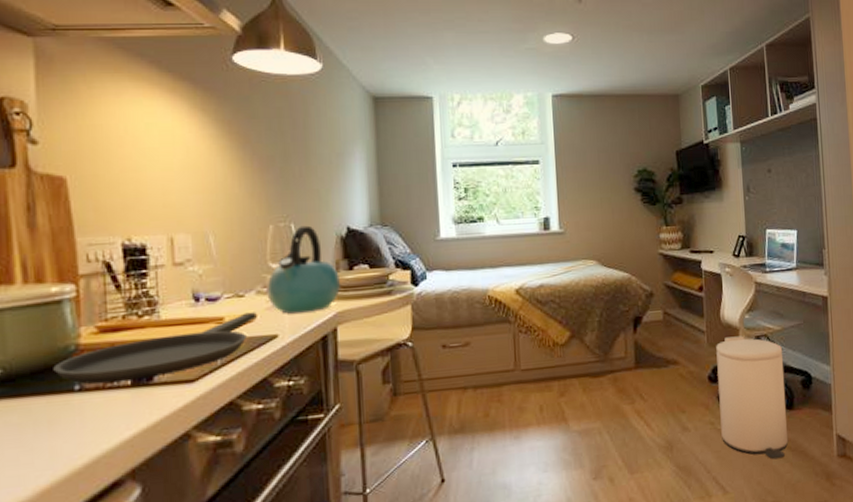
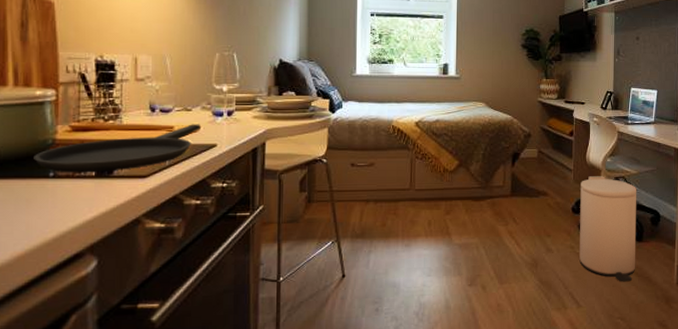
kettle: present [266,225,340,313] -> none [210,55,270,128]

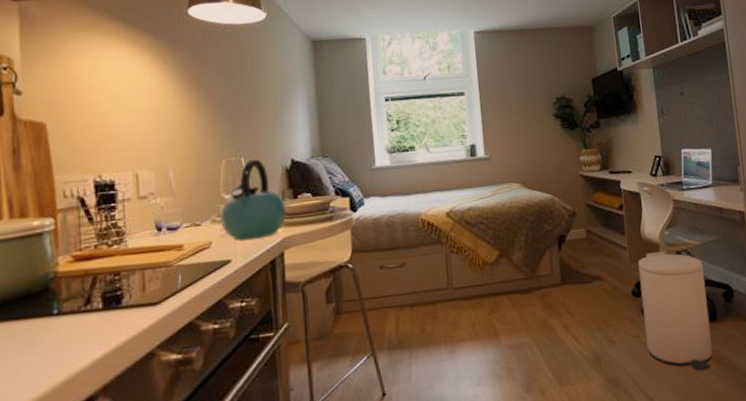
frying pan: present [33,124,201,173] -> none [35,239,212,308]
kettle: none [210,55,270,128] -> present [220,159,286,240]

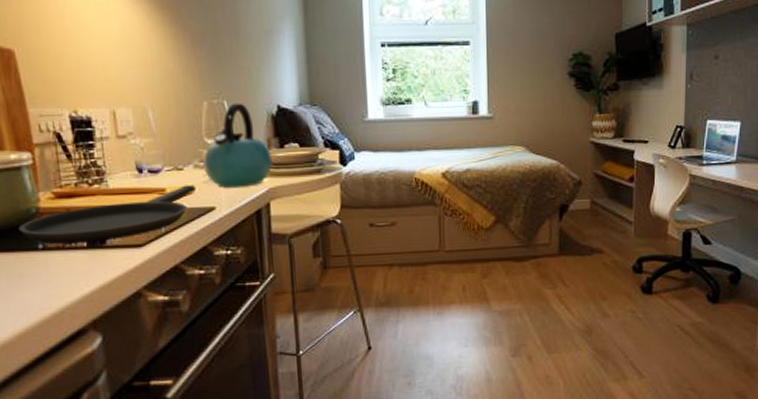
frying pan: none [35,239,212,308] -> present [18,185,196,244]
pedal bin: present [638,251,713,371] -> none [642,228,713,349]

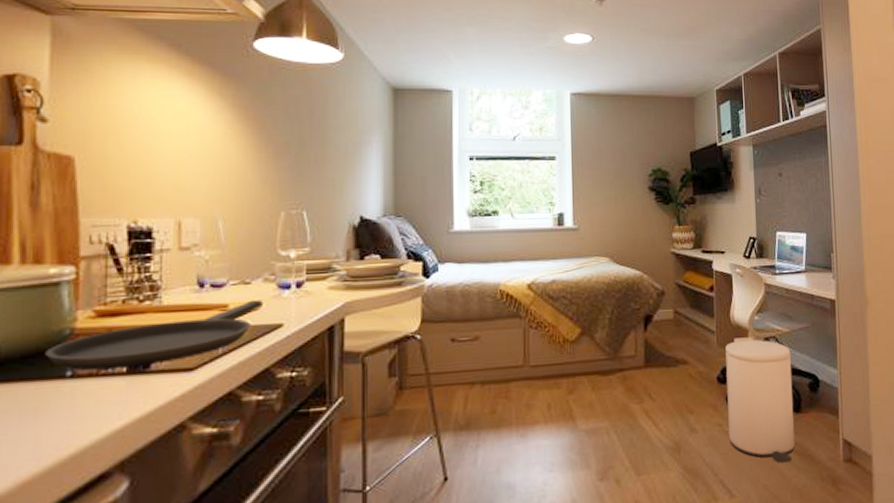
kettle: present [203,103,272,187] -> none [274,213,350,302]
pedal bin: none [642,228,713,349] -> present [725,337,795,463]

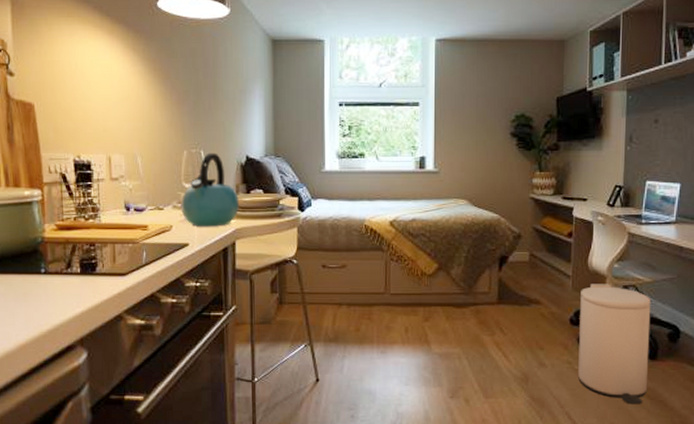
frying pan: present [45,300,263,370] -> none [27,223,173,270]
kettle: none [274,213,350,302] -> present [181,152,239,227]

